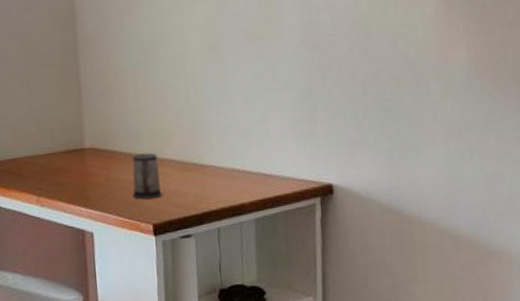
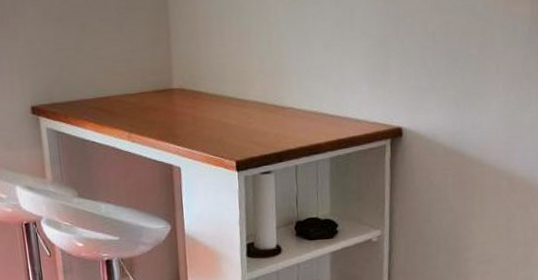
mug: present [132,152,162,200] -> none [217,94,245,138]

